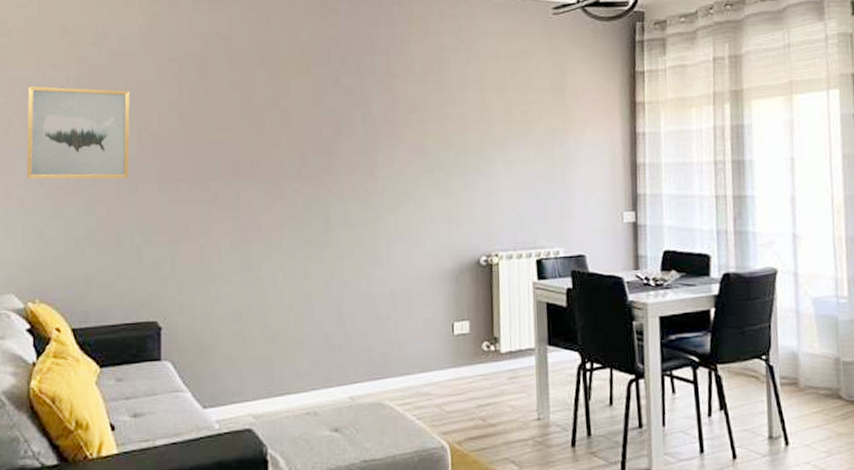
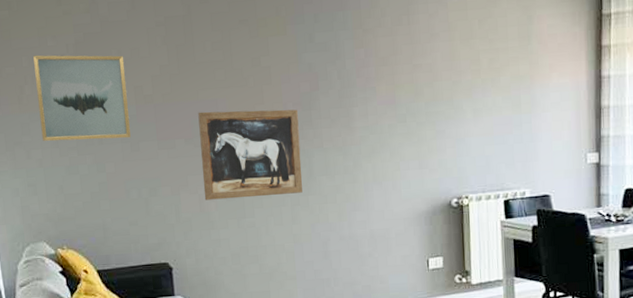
wall art: none [206,153,318,251] -> present [198,109,303,200]

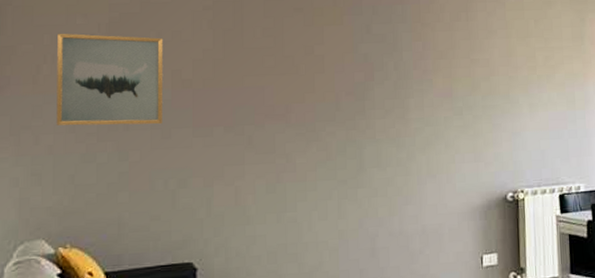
wall art: present [198,109,303,200] -> none [241,98,352,193]

